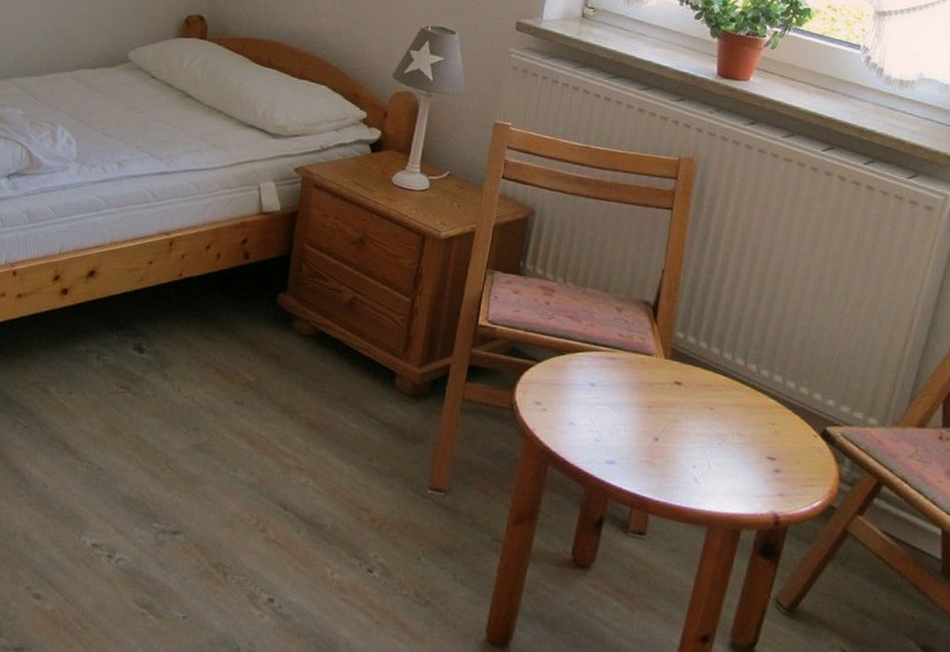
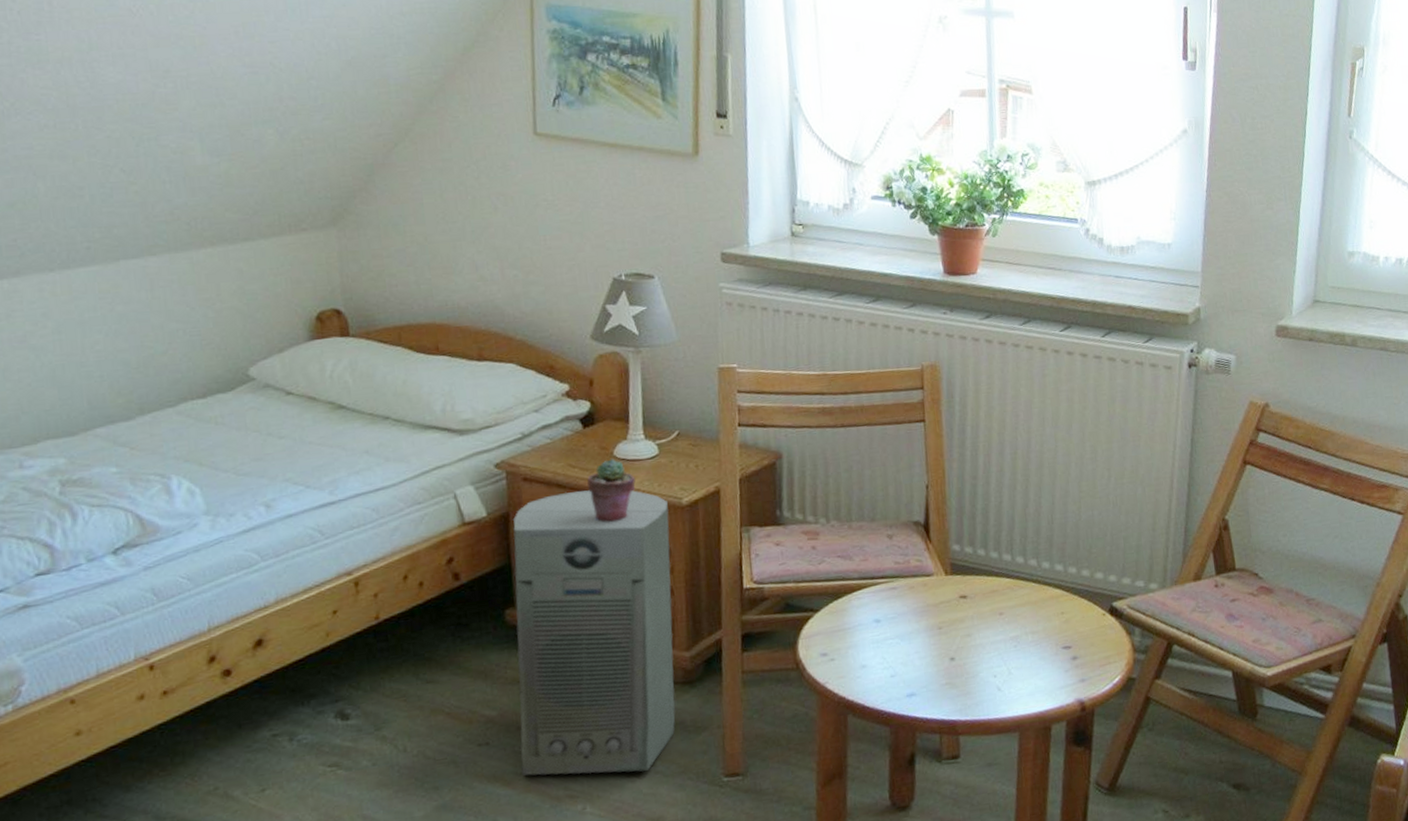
air purifier: none [263,204,428,464] -> present [513,490,676,776]
potted succulent: none [365,184,405,239] -> present [587,459,636,523]

